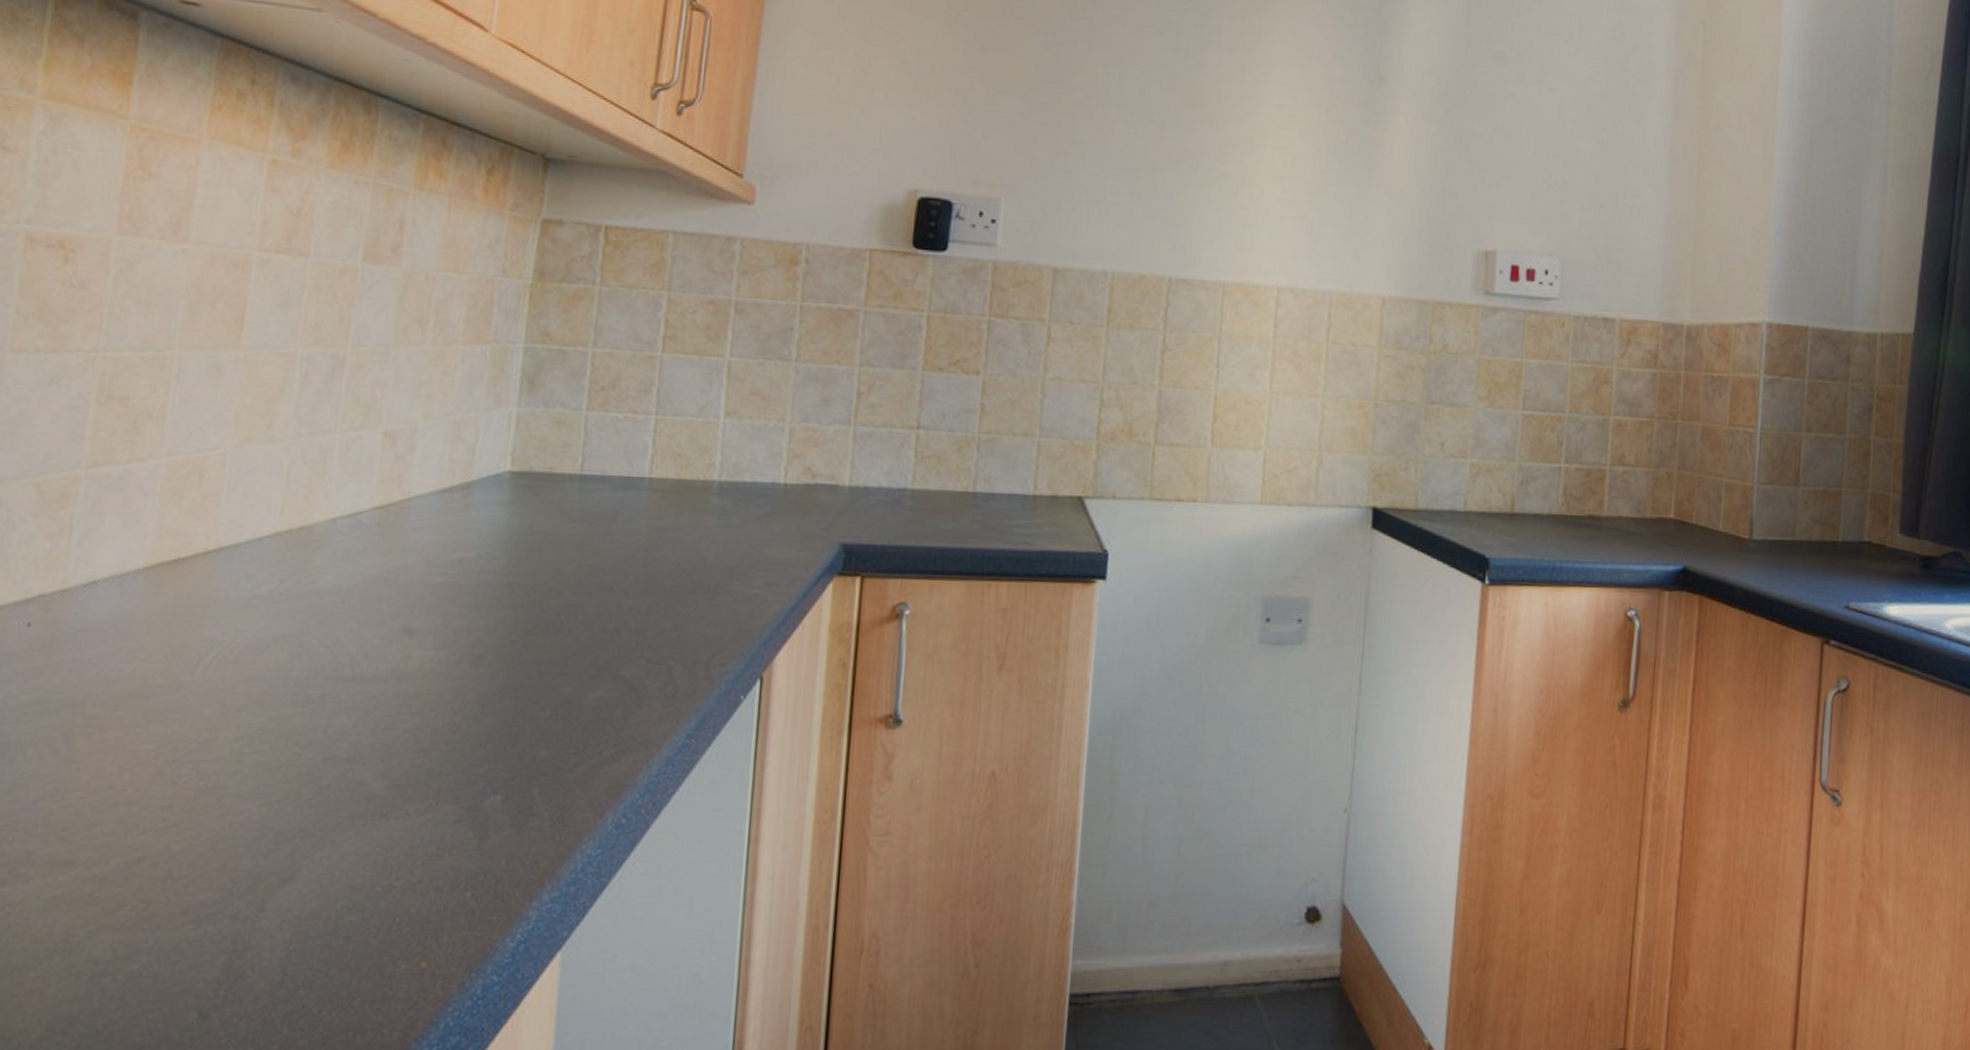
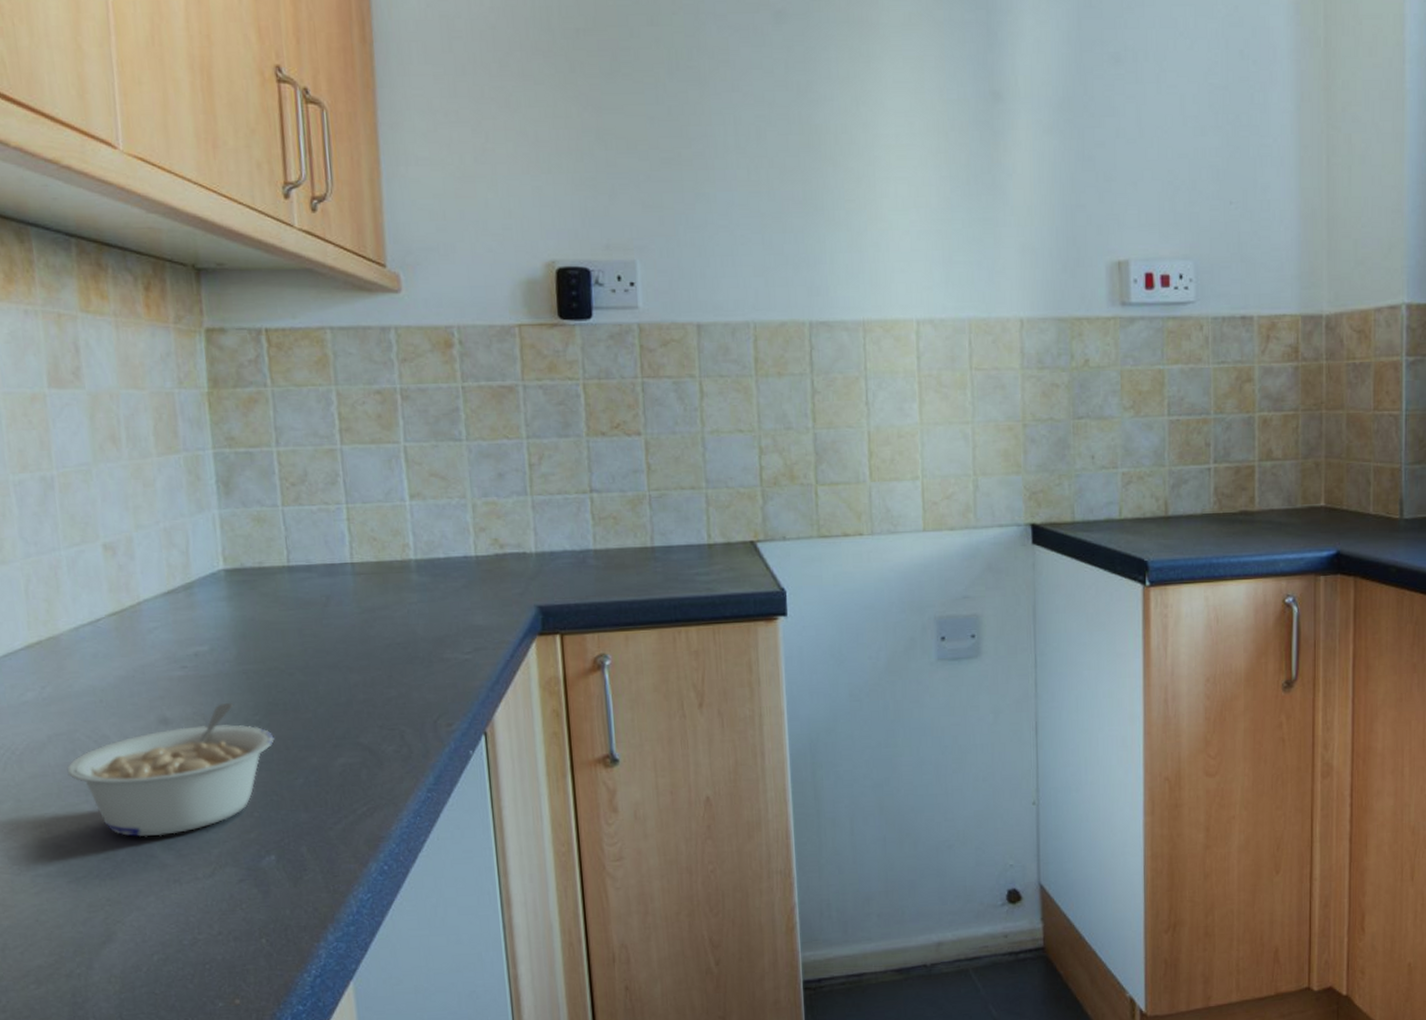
legume: none [287,617,528,762] -> present [67,702,274,837]

